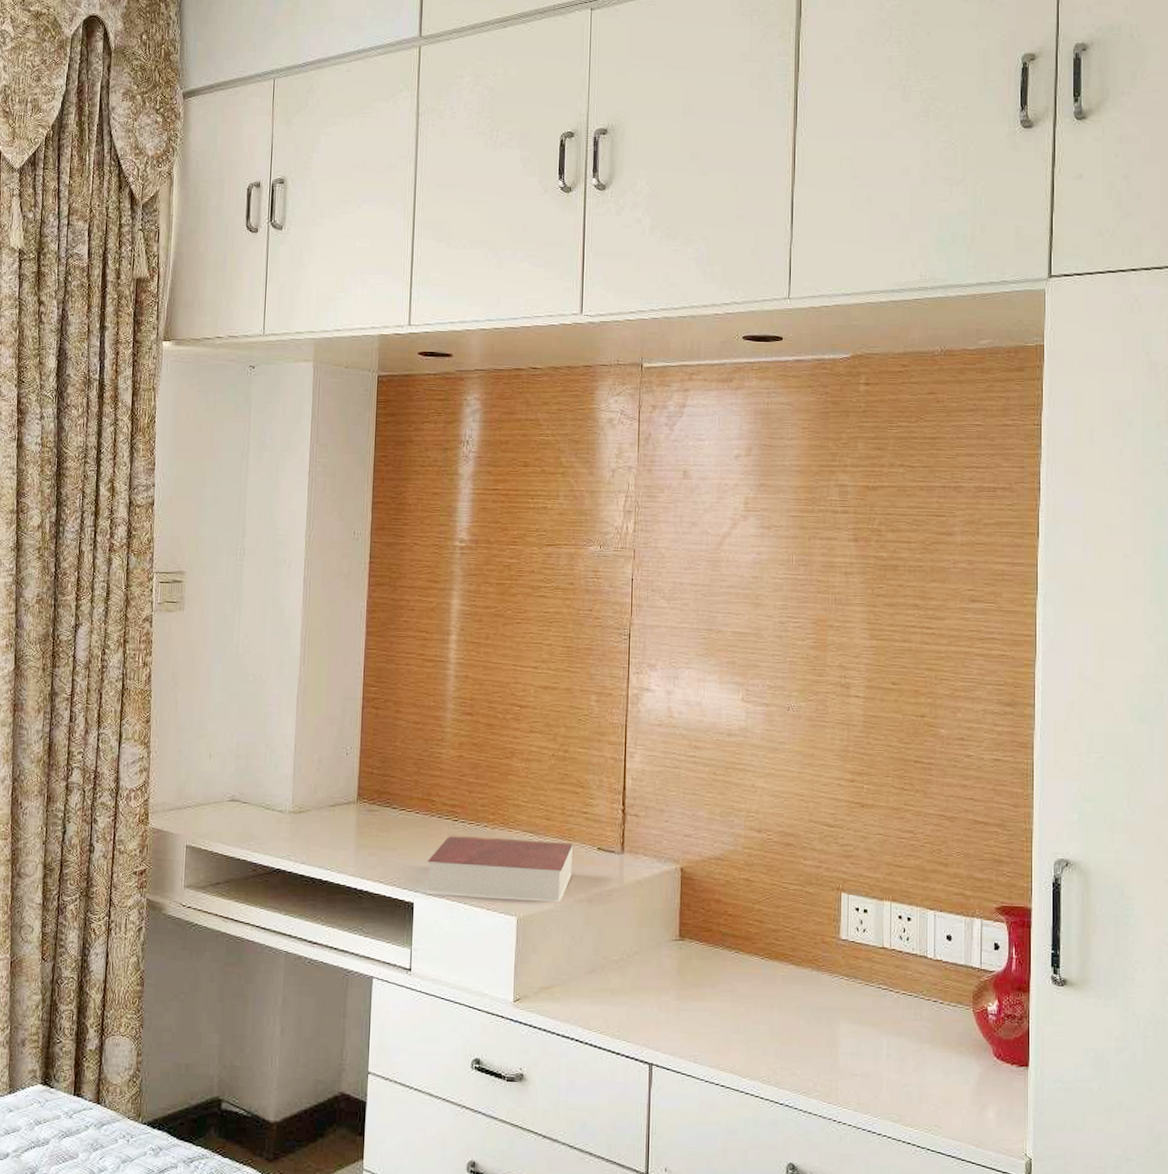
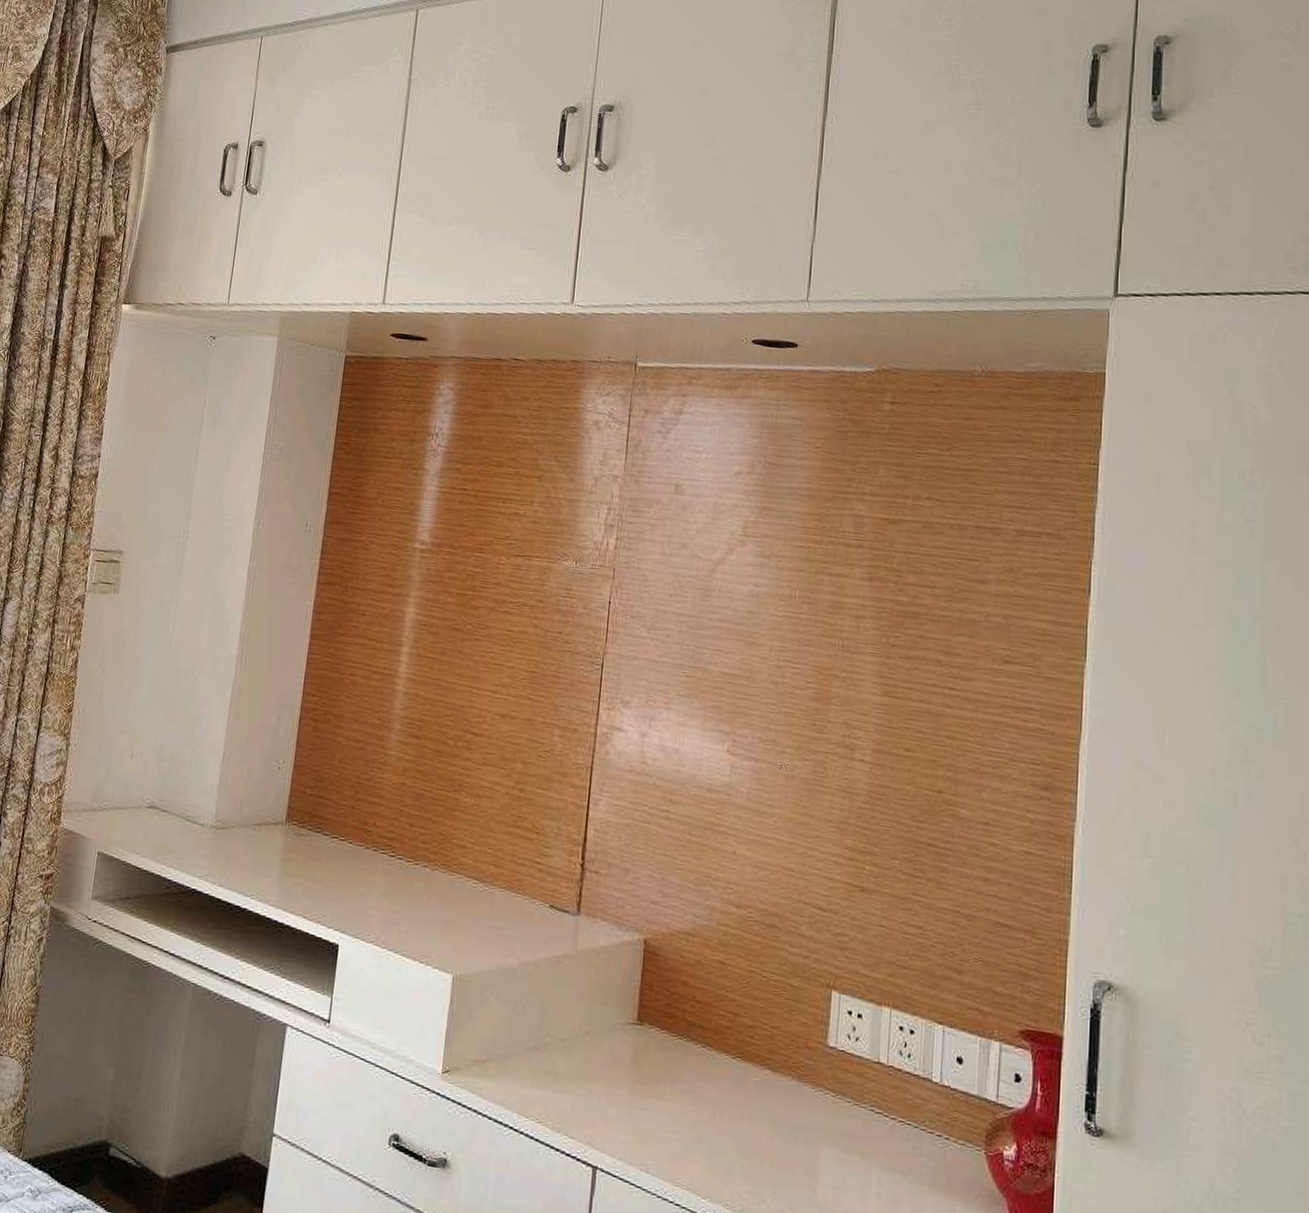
book: present [426,835,574,903] -> none [354,871,523,964]

